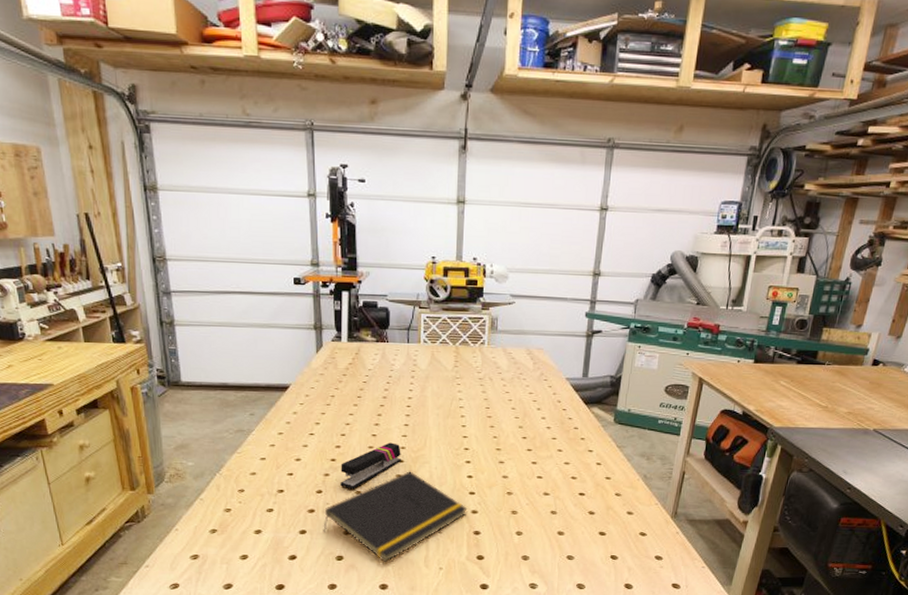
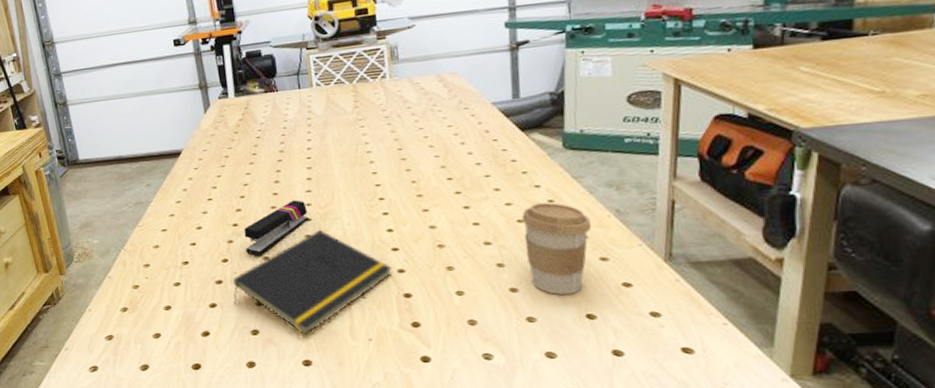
coffee cup: none [574,465,626,539] -> present [521,202,592,295]

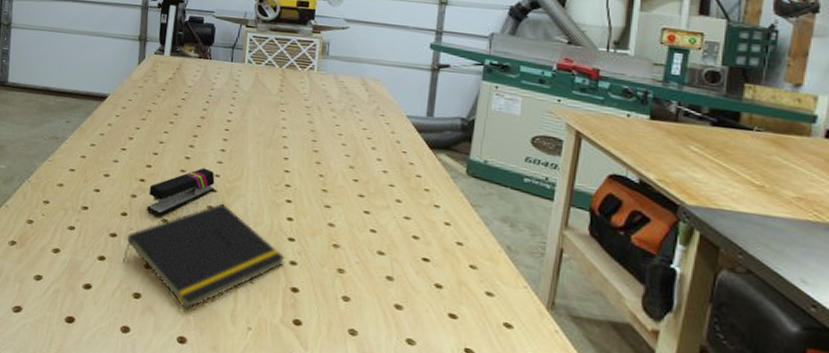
coffee cup: present [521,202,592,295] -> none [416,223,483,324]

